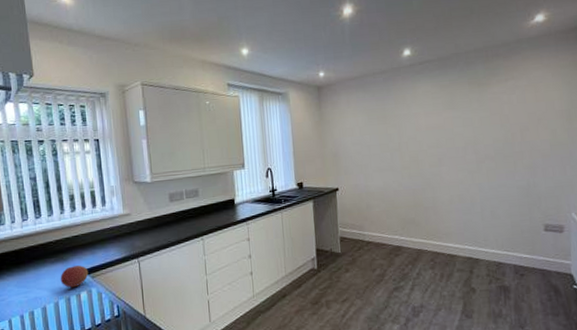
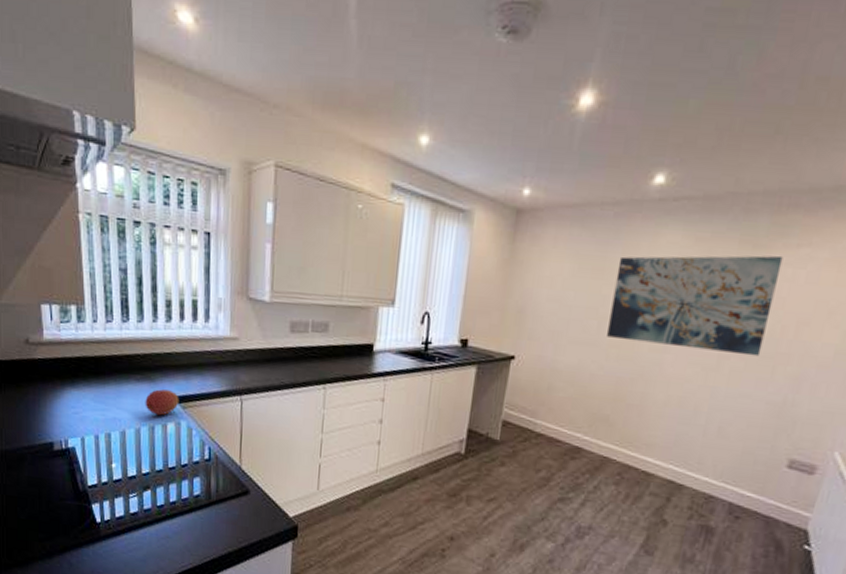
wall art: none [394,88,504,163] -> present [607,255,783,357]

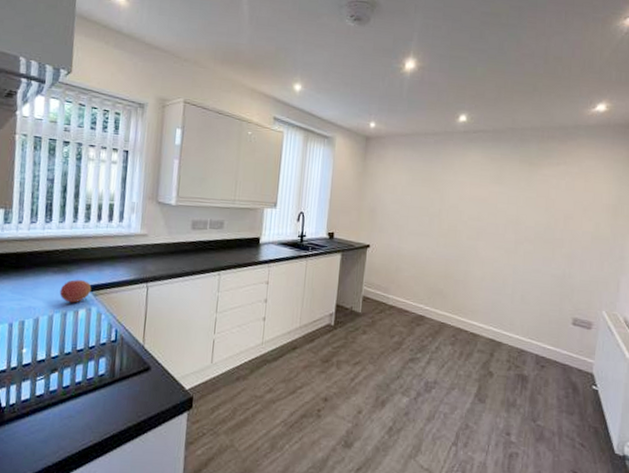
wall art: present [607,255,783,357] -> none [436,170,549,242]

